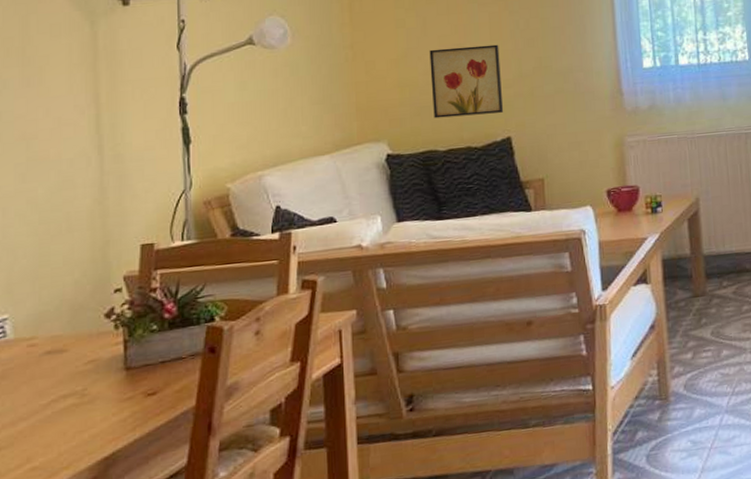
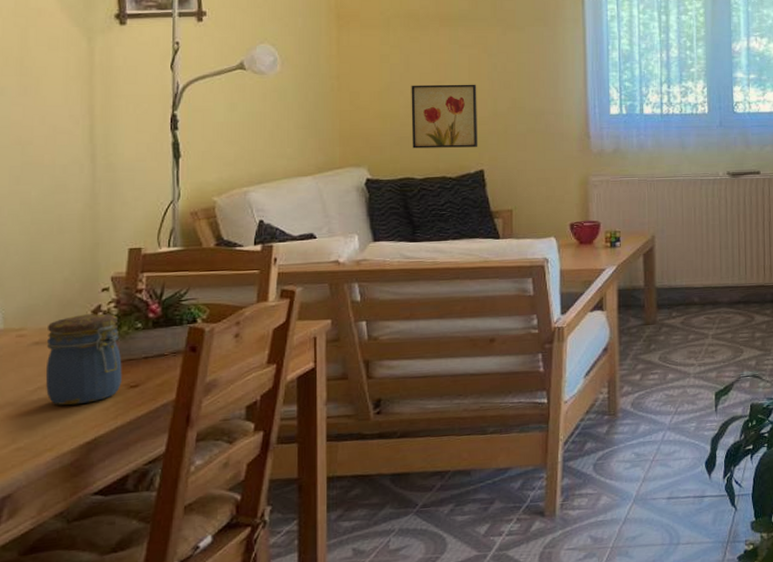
jar: none [58,316,139,419] -> present [45,313,122,405]

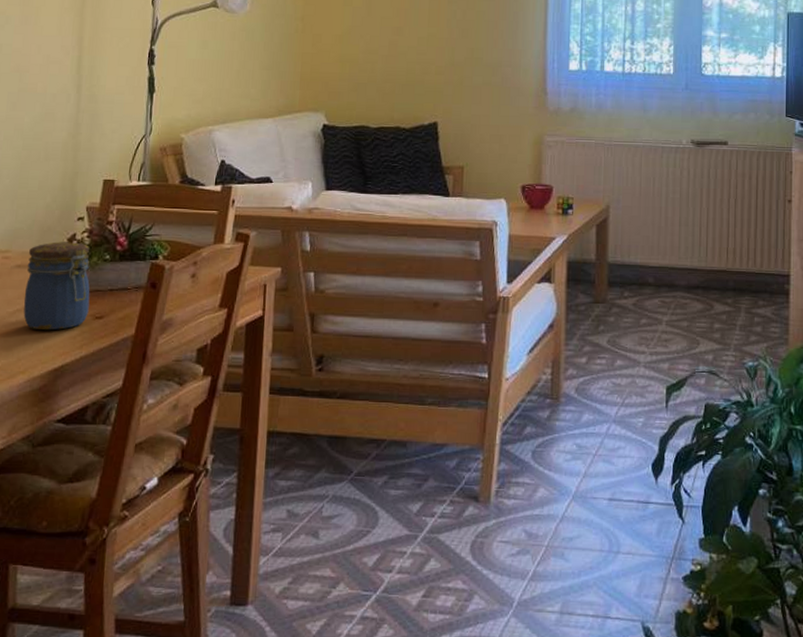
wall art: present [411,84,478,149] -> none [369,29,436,98]

